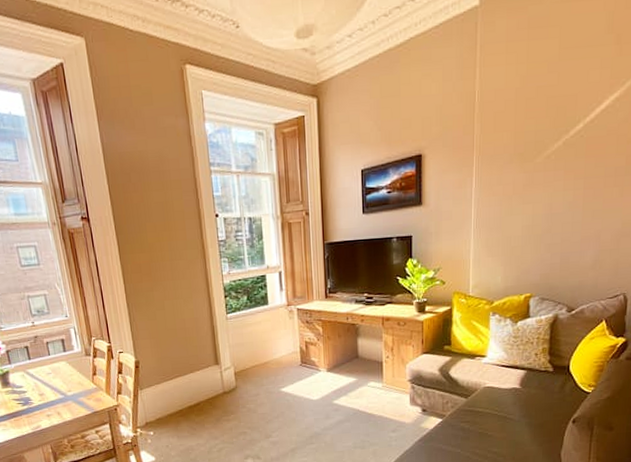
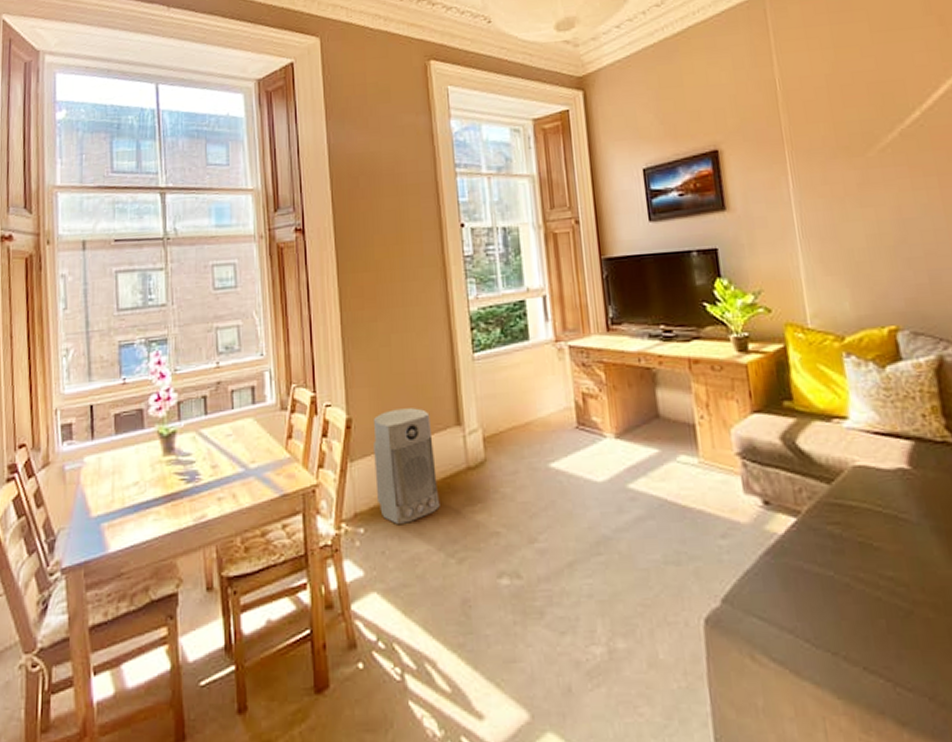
air purifier: none [154,353,205,429] -> present [373,408,440,524]

